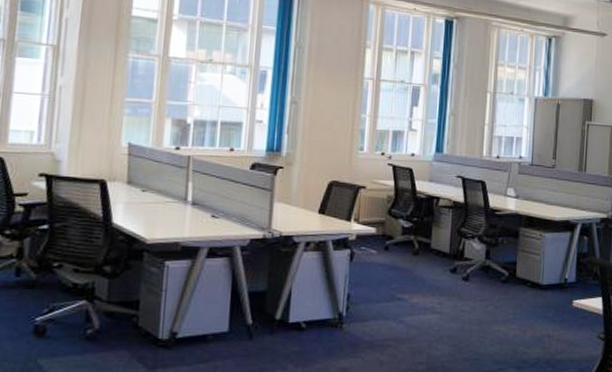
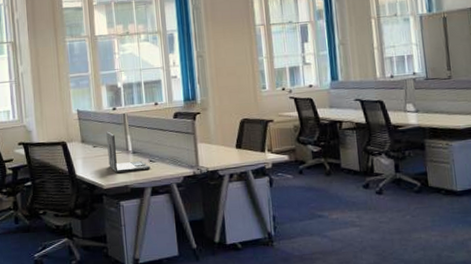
laptop: none [158,174,212,227] -> present [106,131,151,173]

